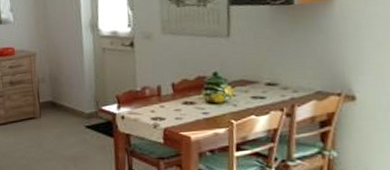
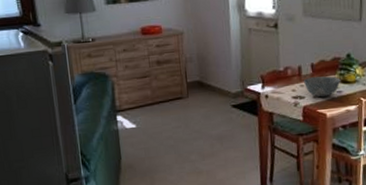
bowl: none [163,96,207,119] -> present [303,76,341,98]

